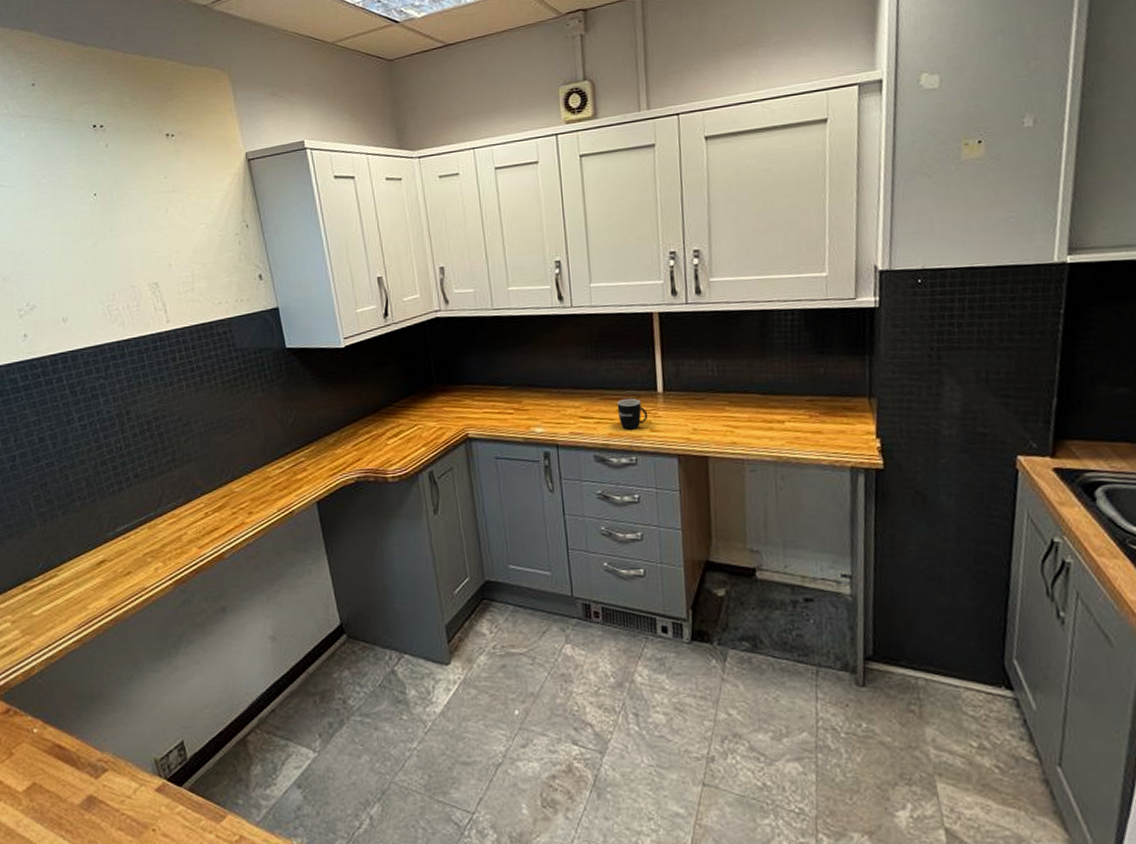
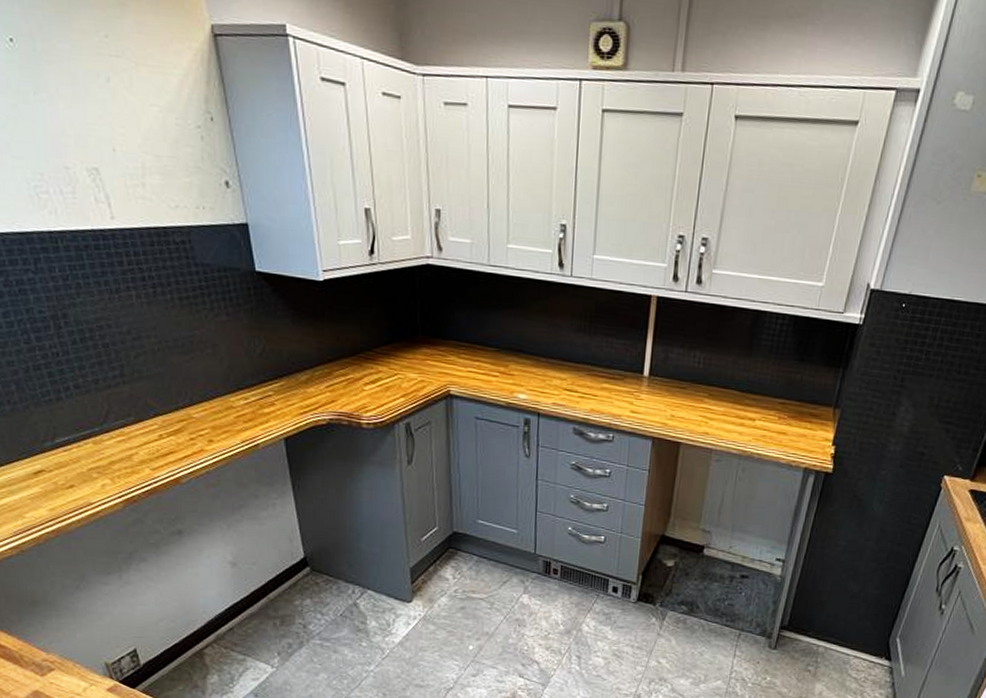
mug: present [617,398,648,430] -> none [602,377,631,408]

